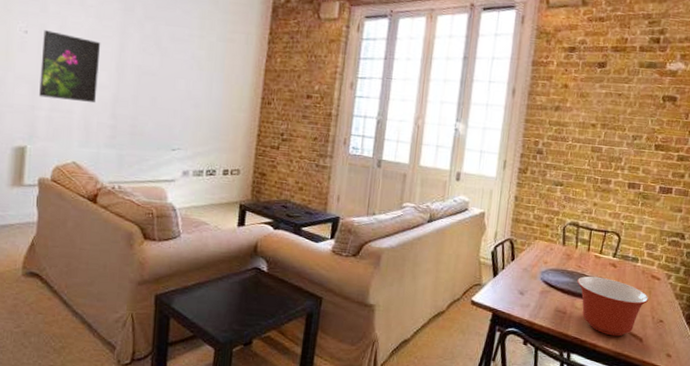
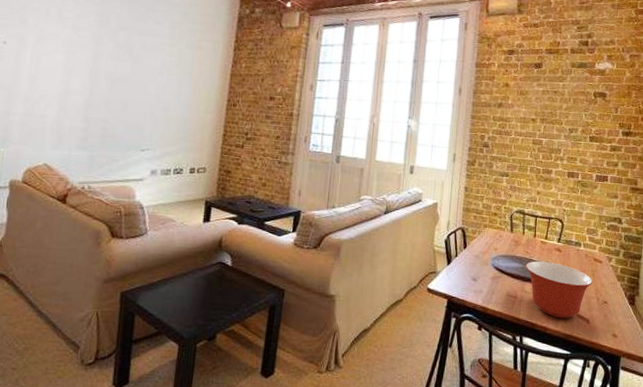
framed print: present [39,30,101,102] -> none [14,40,76,107]

